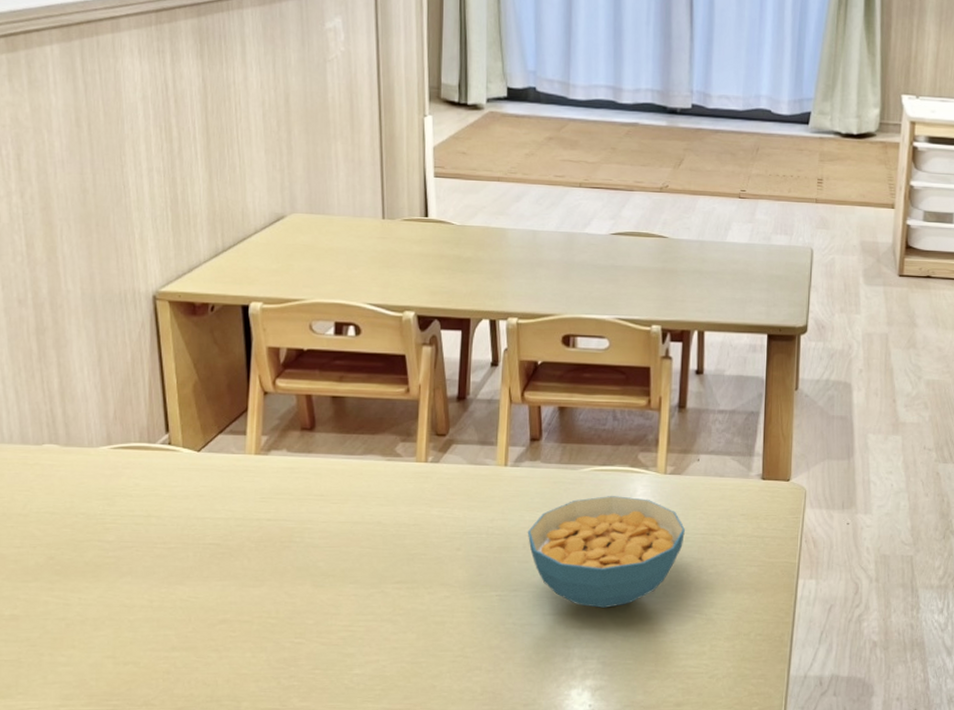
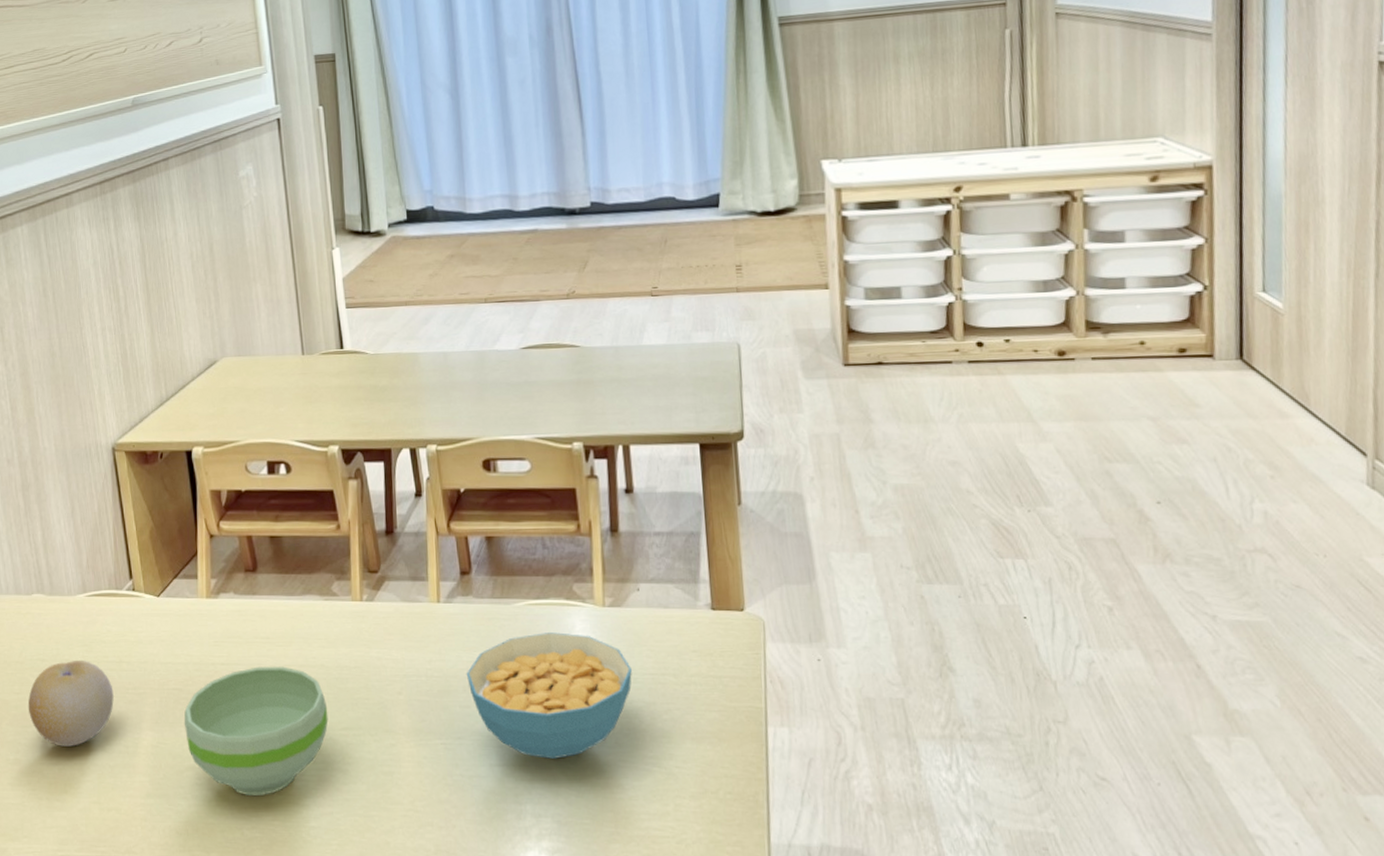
fruit: none [30,514,139,601] -> present [28,661,114,746]
bowl: none [221,523,382,647] -> present [184,666,329,797]

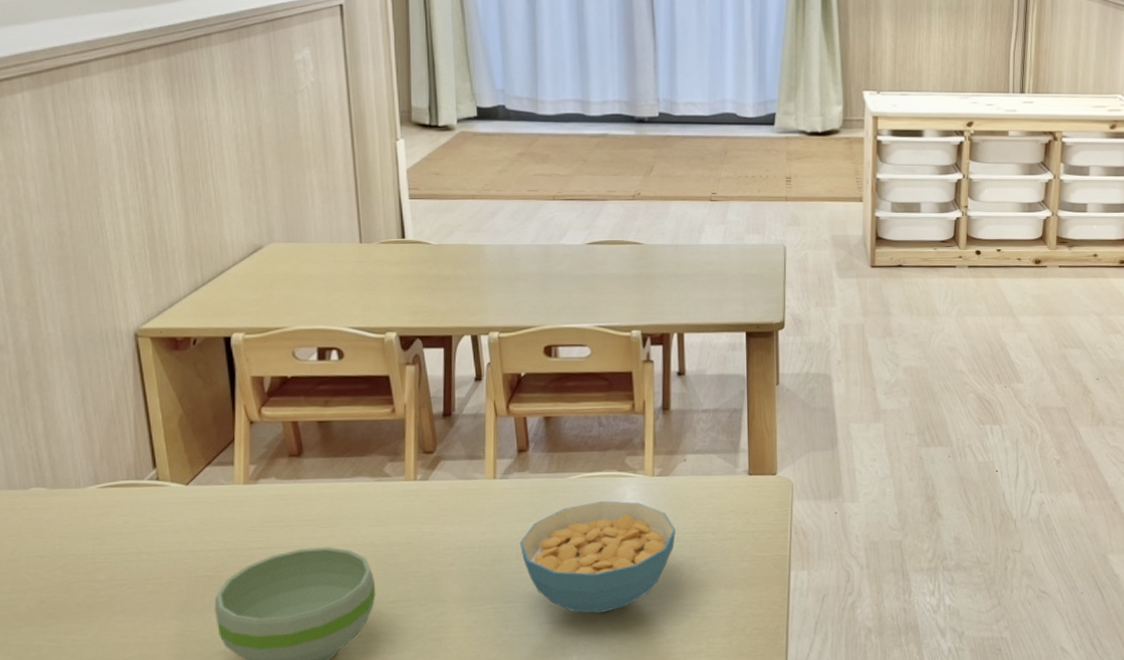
fruit: present [28,661,114,746] -> none [22,554,131,644]

